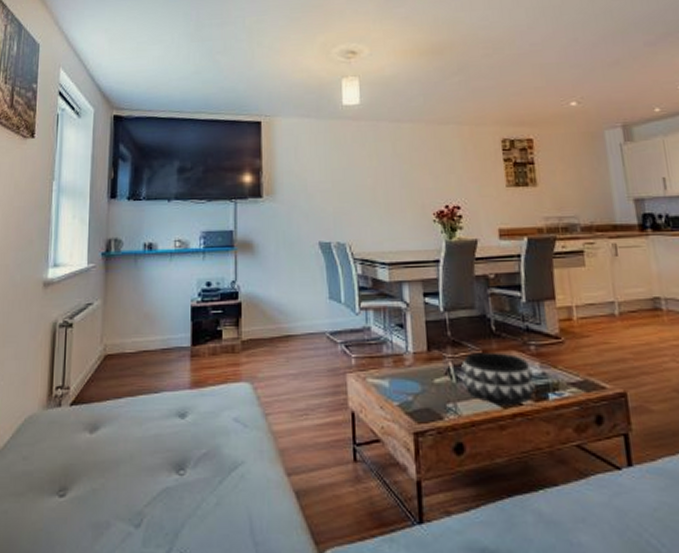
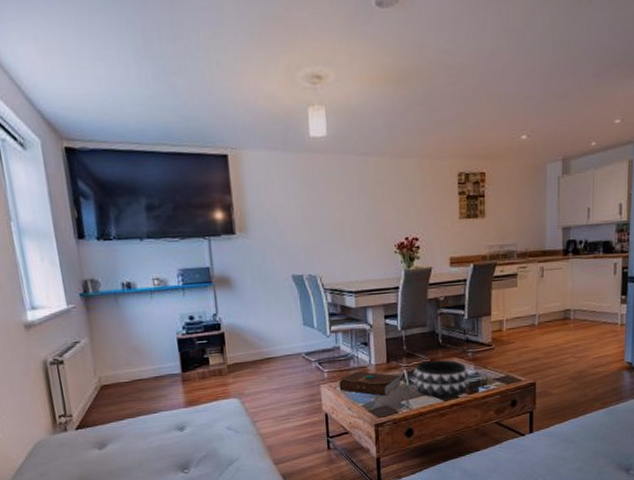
book: none [369,359,446,394] -> present [339,371,401,396]

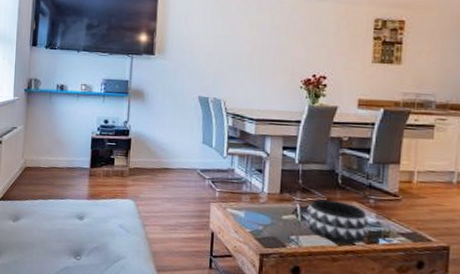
book: present [339,371,401,396] -> none [228,196,293,227]

